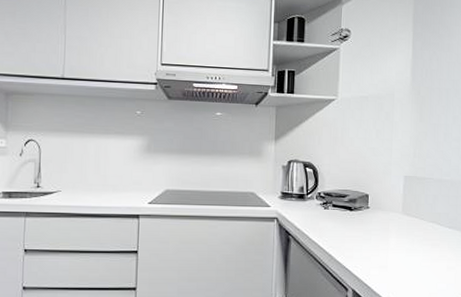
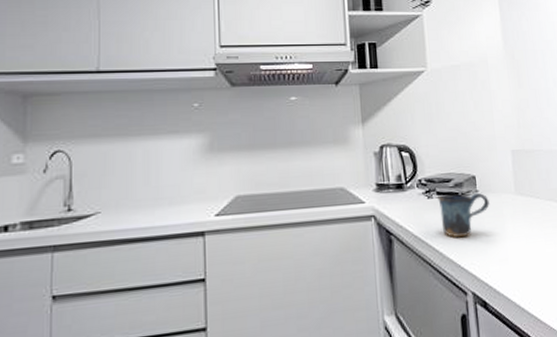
mug: none [332,207,378,245] -> present [436,192,490,239]

